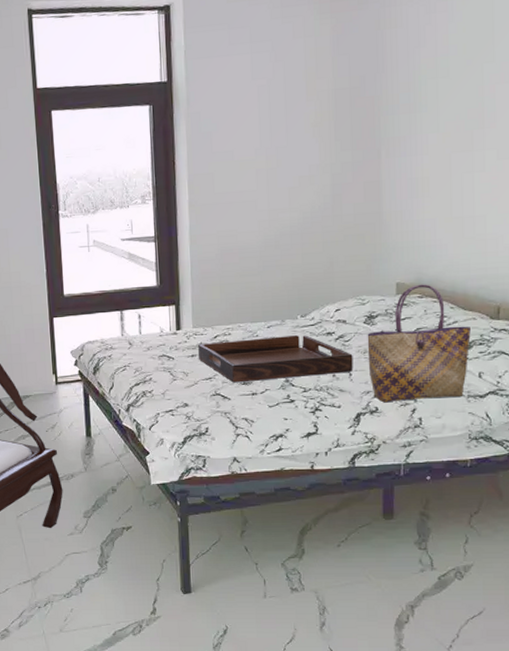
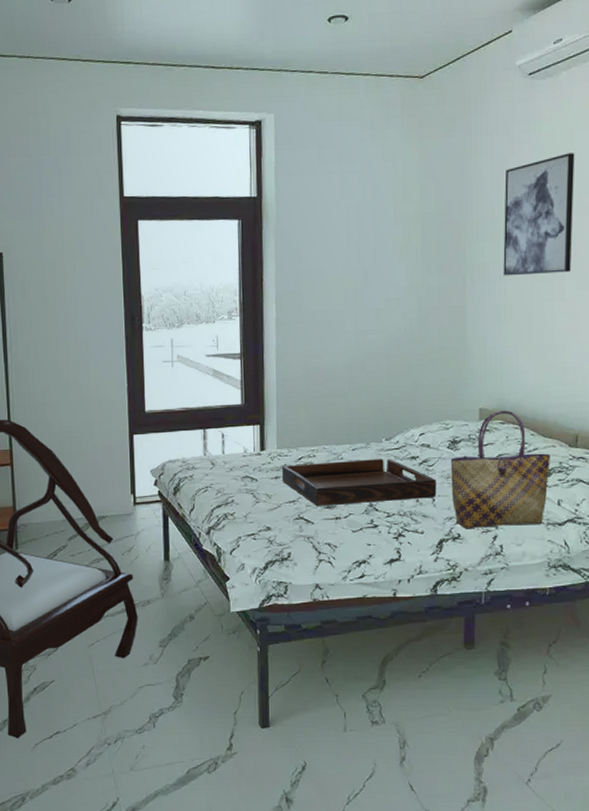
wall art: none [419,18,496,149] -> present [503,153,575,276]

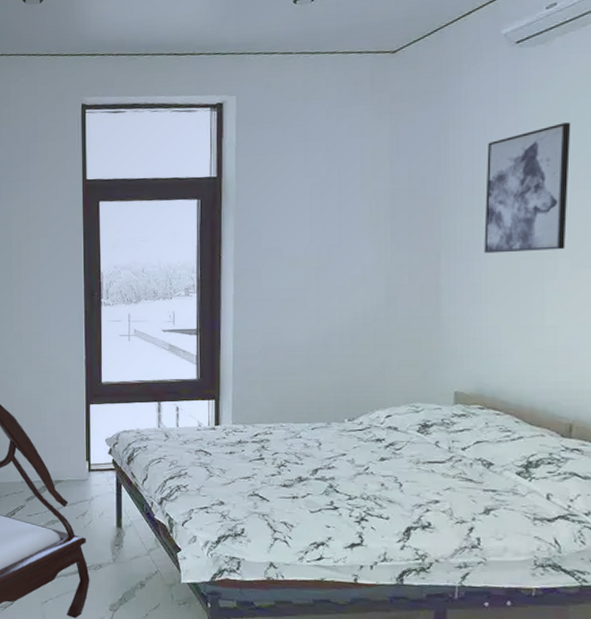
serving tray: present [282,459,437,506] -> none [237,439,404,484]
tote bag: present [450,410,551,529] -> none [420,395,539,519]

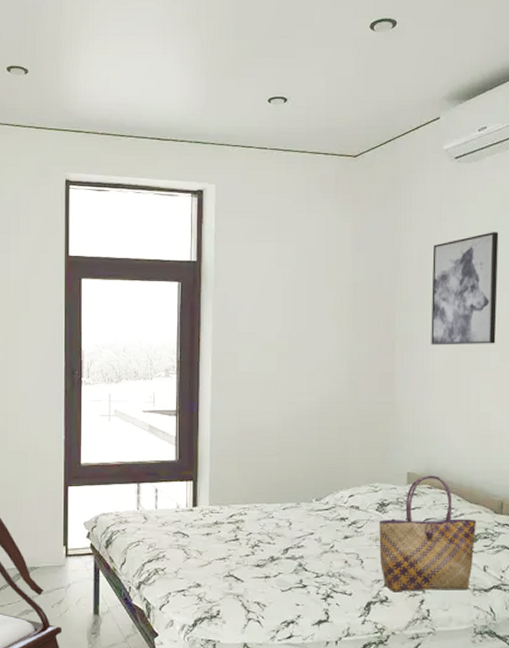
tote bag: none [420,395,539,519] -> present [379,475,477,592]

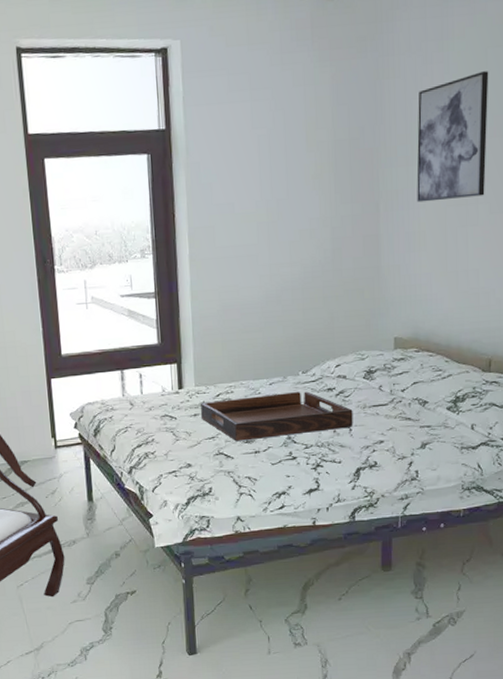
serving tray: none [214,519,365,565] -> present [201,391,353,442]
tote bag: present [379,475,477,592] -> none [366,338,465,457]

